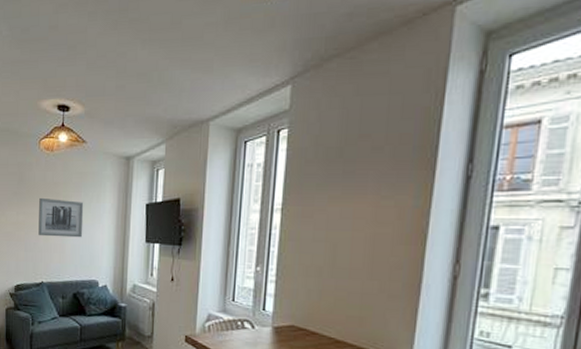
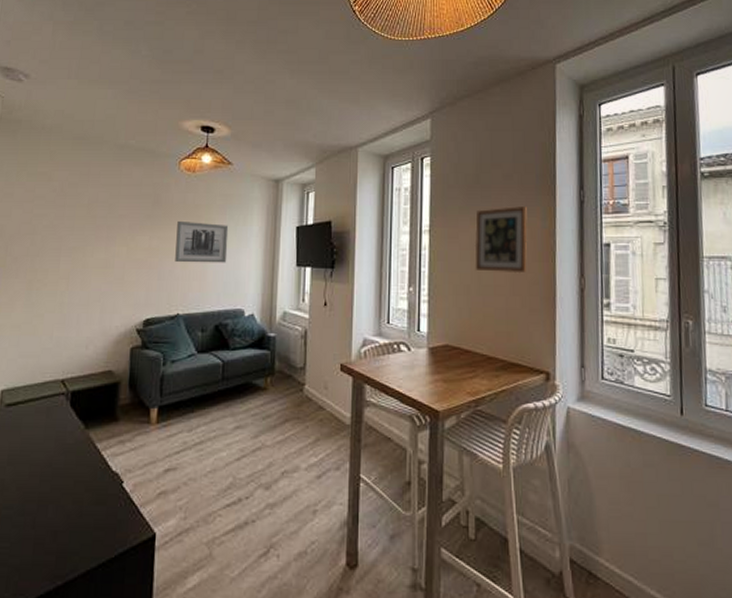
picture frame: none [329,183,397,257] -> present [474,206,528,274]

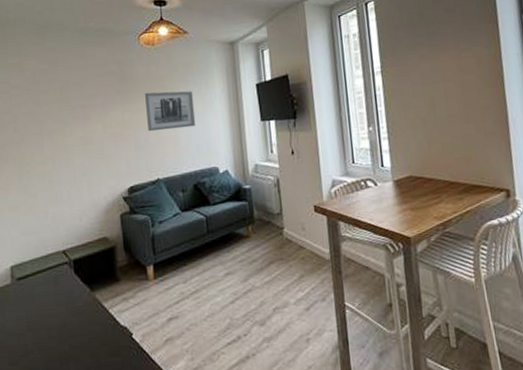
picture frame: present [474,206,528,274] -> none [423,37,477,103]

